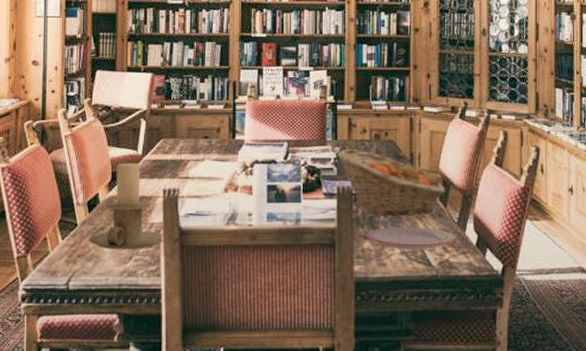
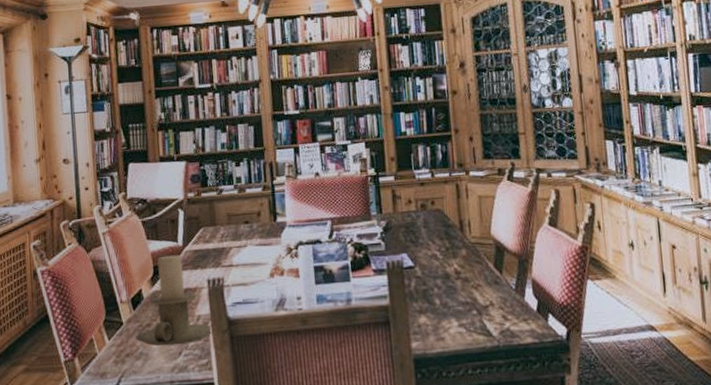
fruit basket: present [338,149,445,217] -> none [384,221,499,289]
plate: present [366,226,457,249] -> none [421,296,516,322]

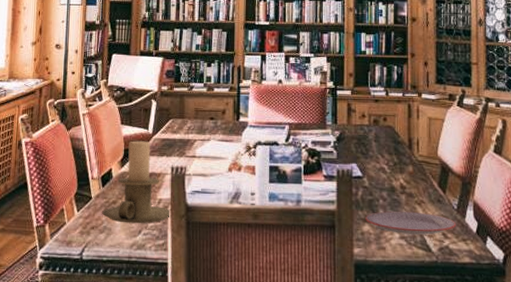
plate: none [421,296,516,322] -> present [365,211,457,235]

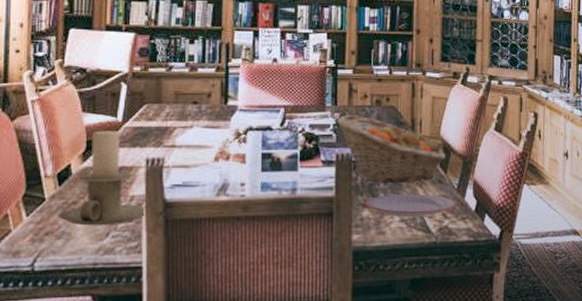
fruit basket: none [337,133,444,201] -> present [337,115,446,184]

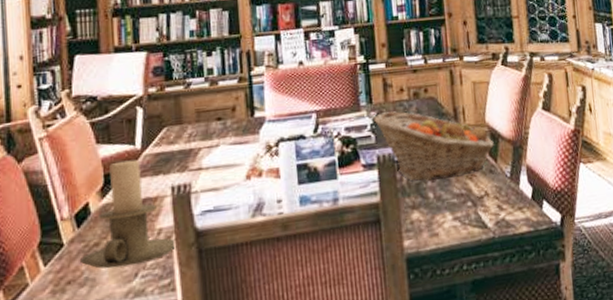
plate: present [365,193,456,217] -> none [413,186,511,215]

